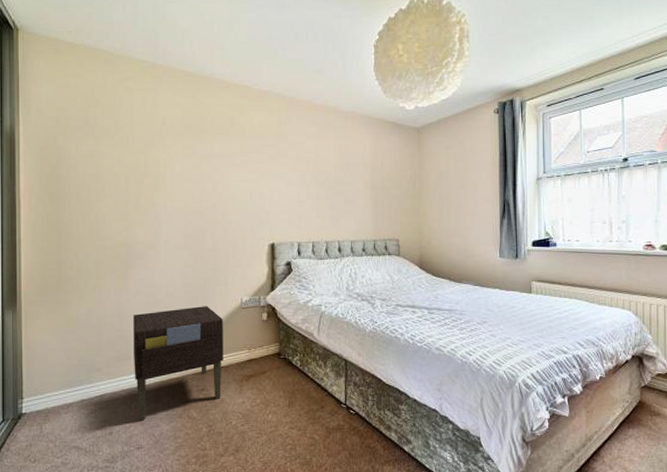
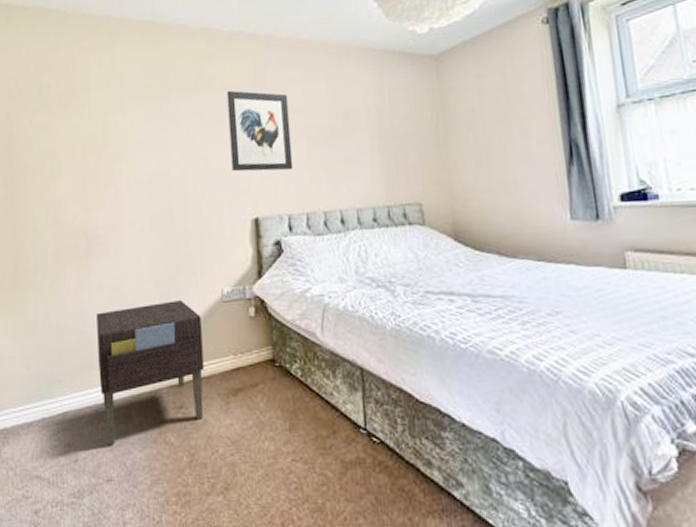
wall art: none [254,138,305,207] -> present [226,90,294,172]

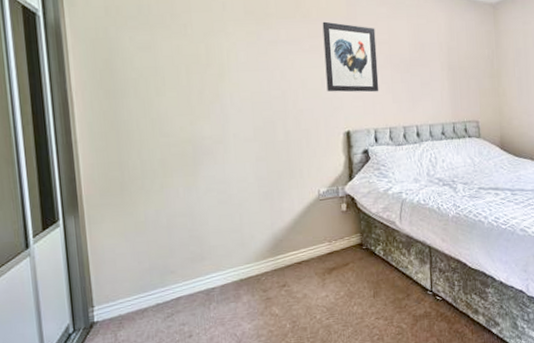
nightstand: present [96,300,204,446] -> none [205,200,304,321]

